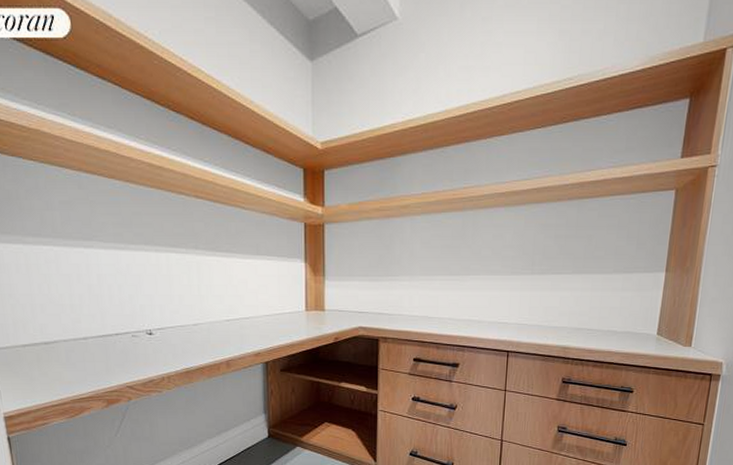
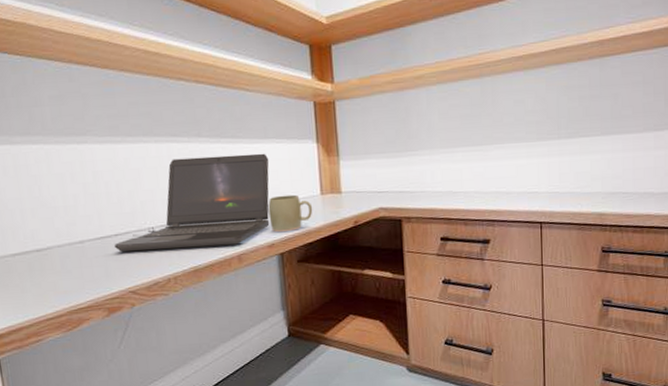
laptop computer: none [114,268,260,351] -> present [113,153,270,253]
mug: none [256,309,298,343] -> present [268,194,313,233]

